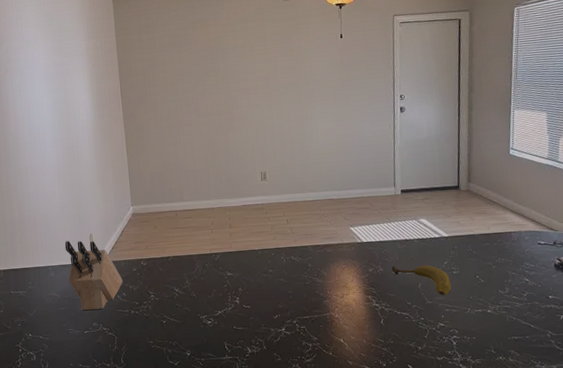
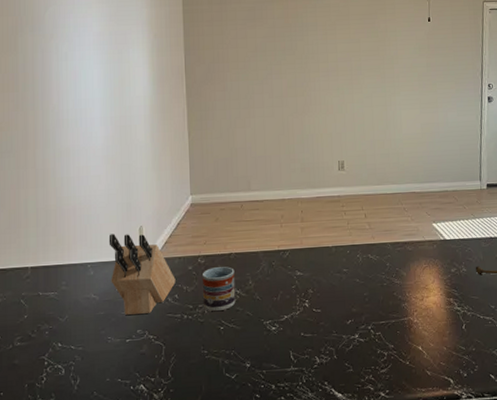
cup: none [144,268,175,308] -> present [201,266,236,312]

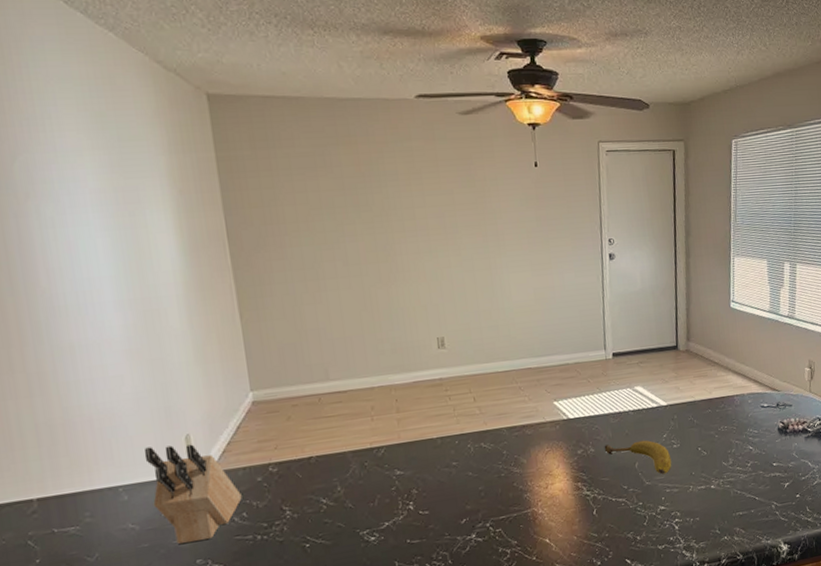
cup: present [201,266,236,312] -> none [275,473,323,528]

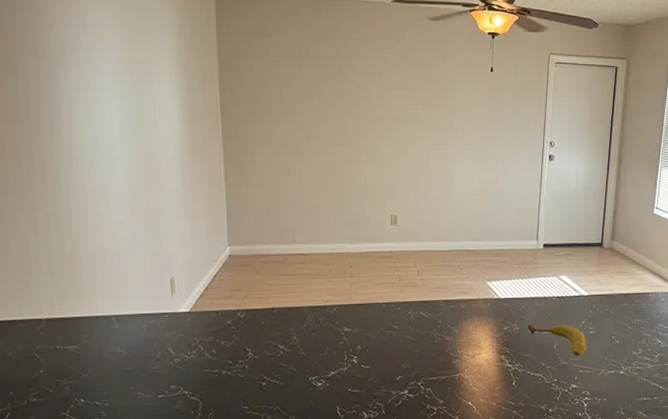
knife block: present [144,444,242,544] -> none [135,285,213,370]

